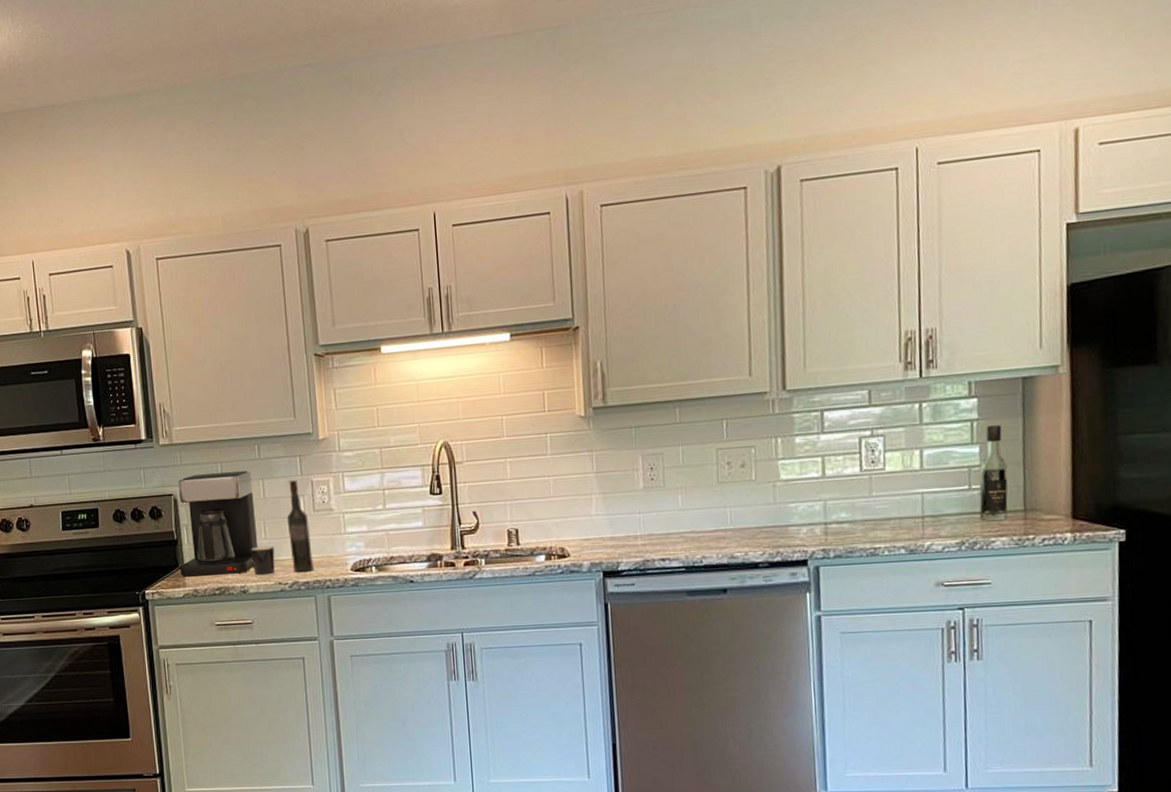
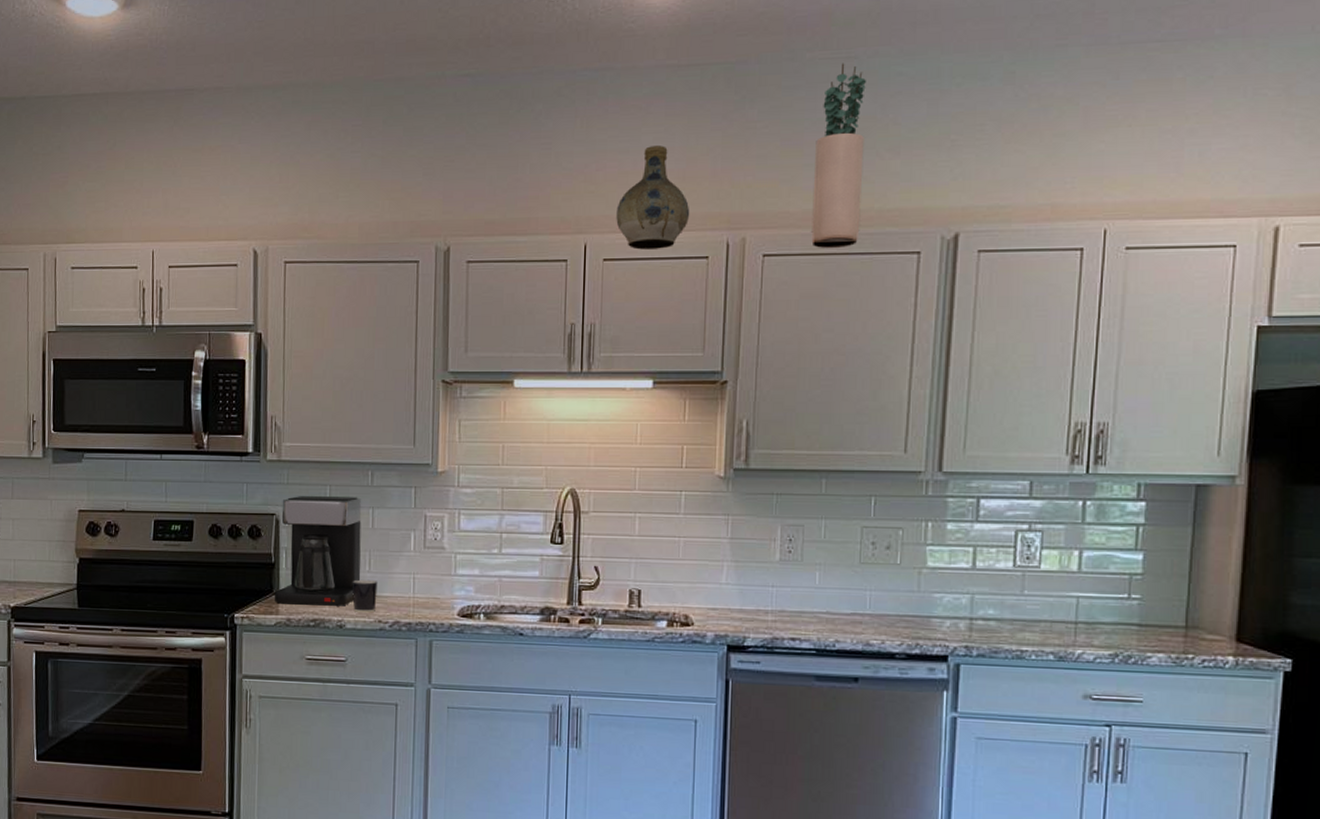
wine bottle: present [287,480,313,573] -> none [394,513,418,613]
ceramic jug: none [460,112,529,213] -> present [616,146,690,250]
vase: none [639,16,689,194] -> present [811,63,866,249]
bottle: present [979,425,1008,522] -> none [1138,533,1172,636]

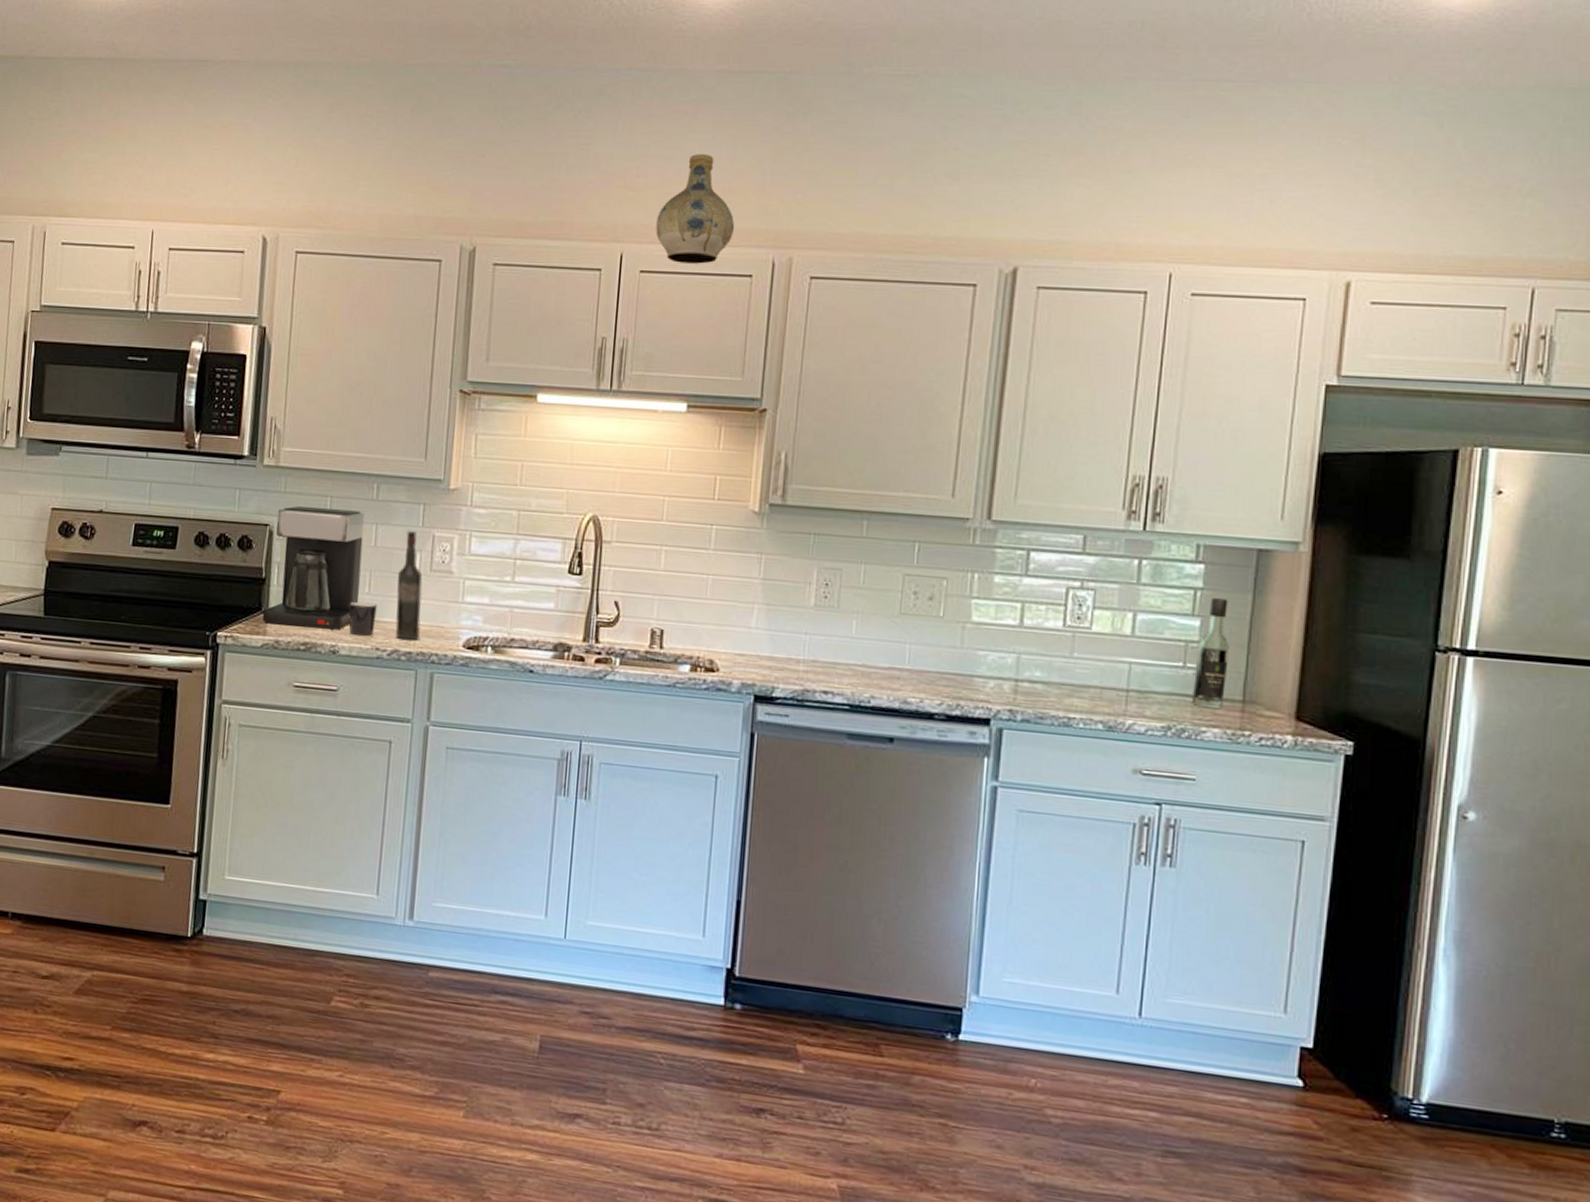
wine bottle: none [394,513,418,613] -> present [395,531,423,641]
vase: present [811,63,866,249] -> none [862,81,926,276]
bottle: none [1138,533,1172,636] -> present [1193,598,1230,710]

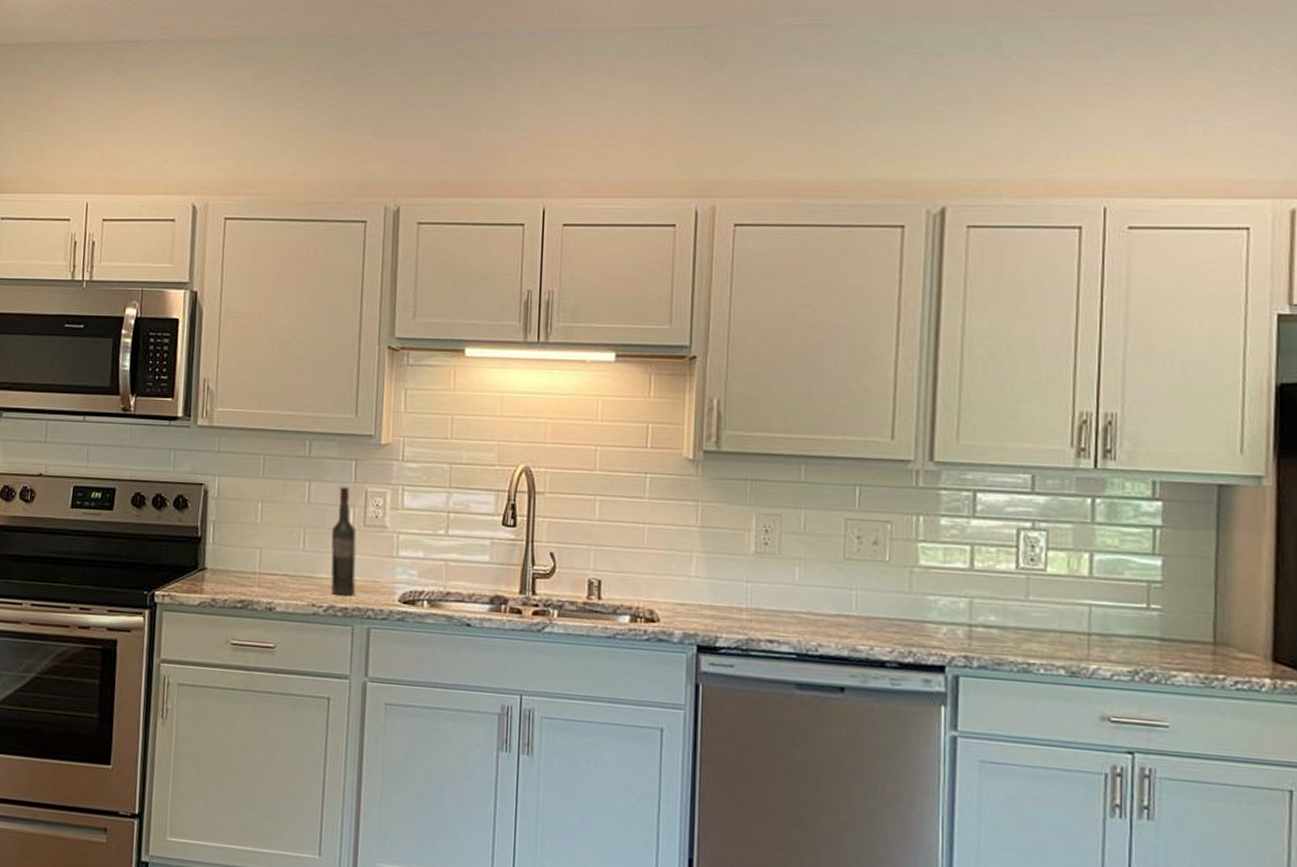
coffee maker: present [262,506,364,630] -> none [199,465,297,587]
mug: present [348,601,377,640] -> none [283,558,312,596]
ceramic jug: present [656,154,735,264] -> none [577,109,656,215]
bottle: present [1193,598,1230,710] -> none [1159,536,1195,652]

